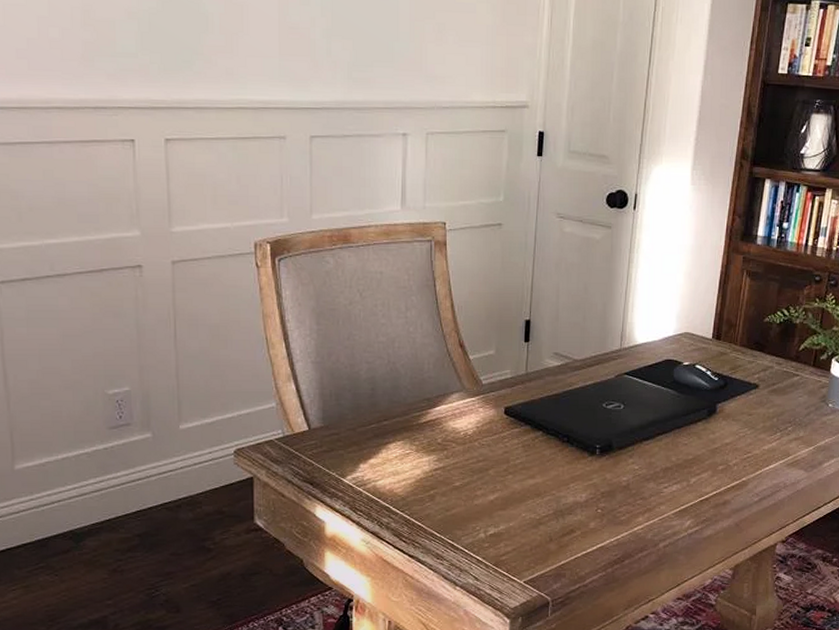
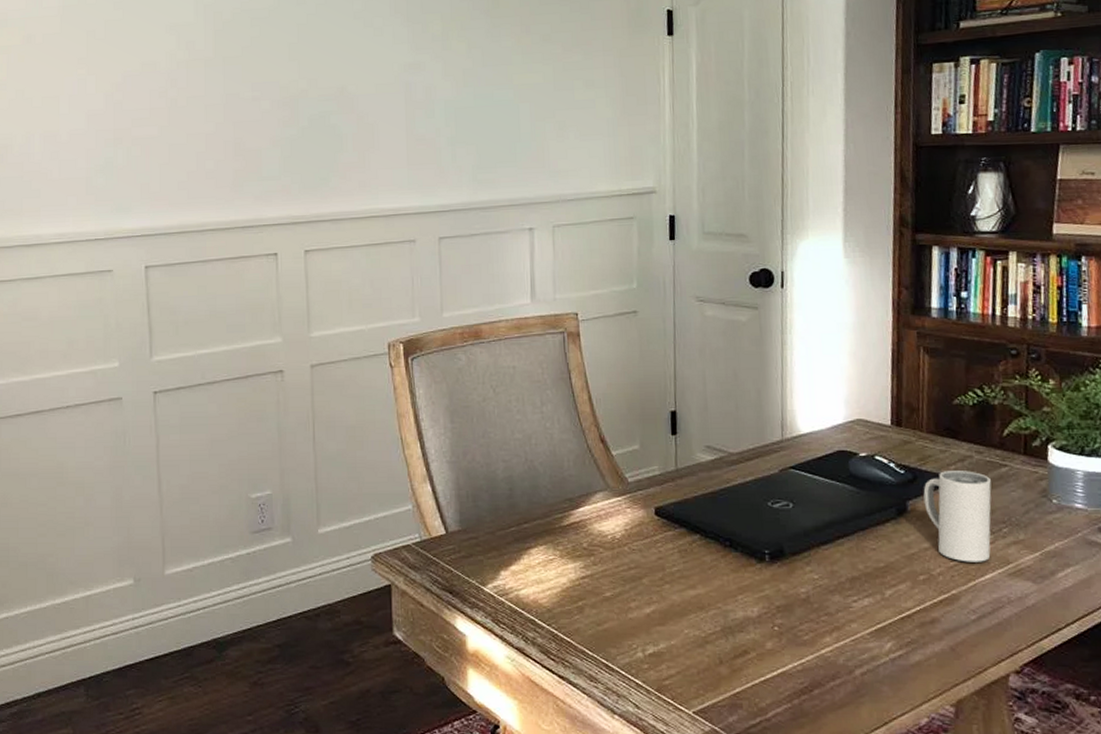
mug: none [730,379,785,455] -> present [923,471,992,562]

